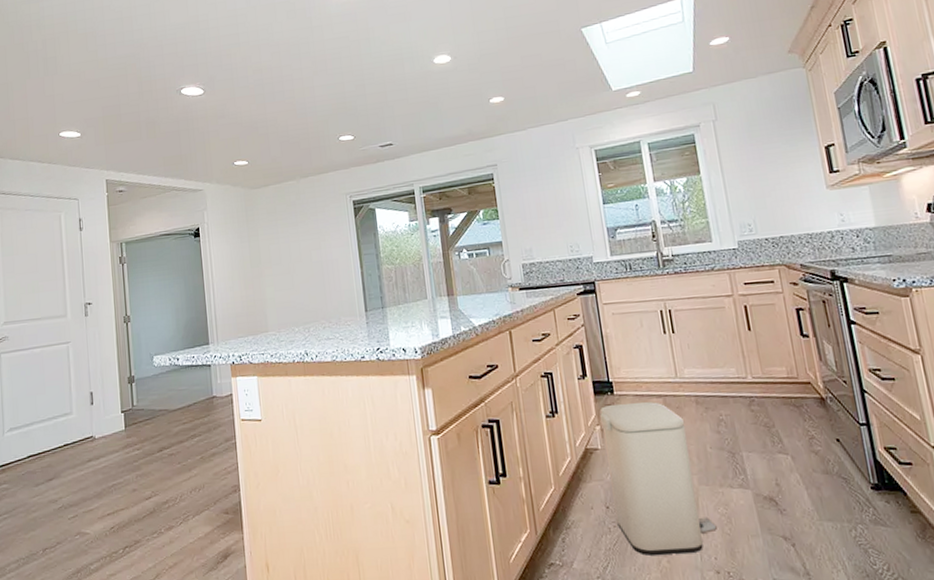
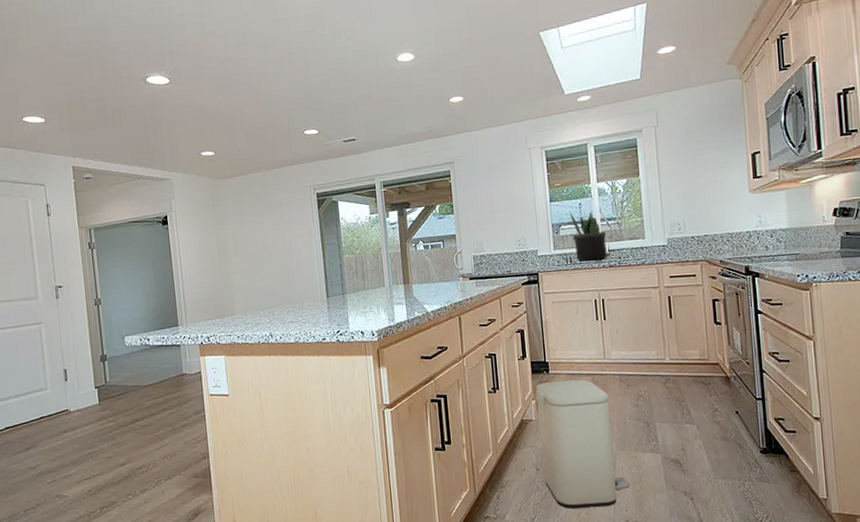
planter: none [626,213,671,268] -> present [570,211,607,262]

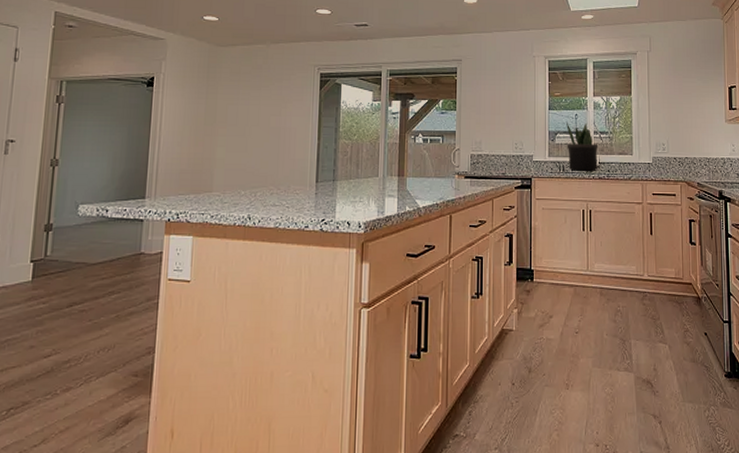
pedal bin: present [535,379,630,509] -> none [518,290,602,429]

